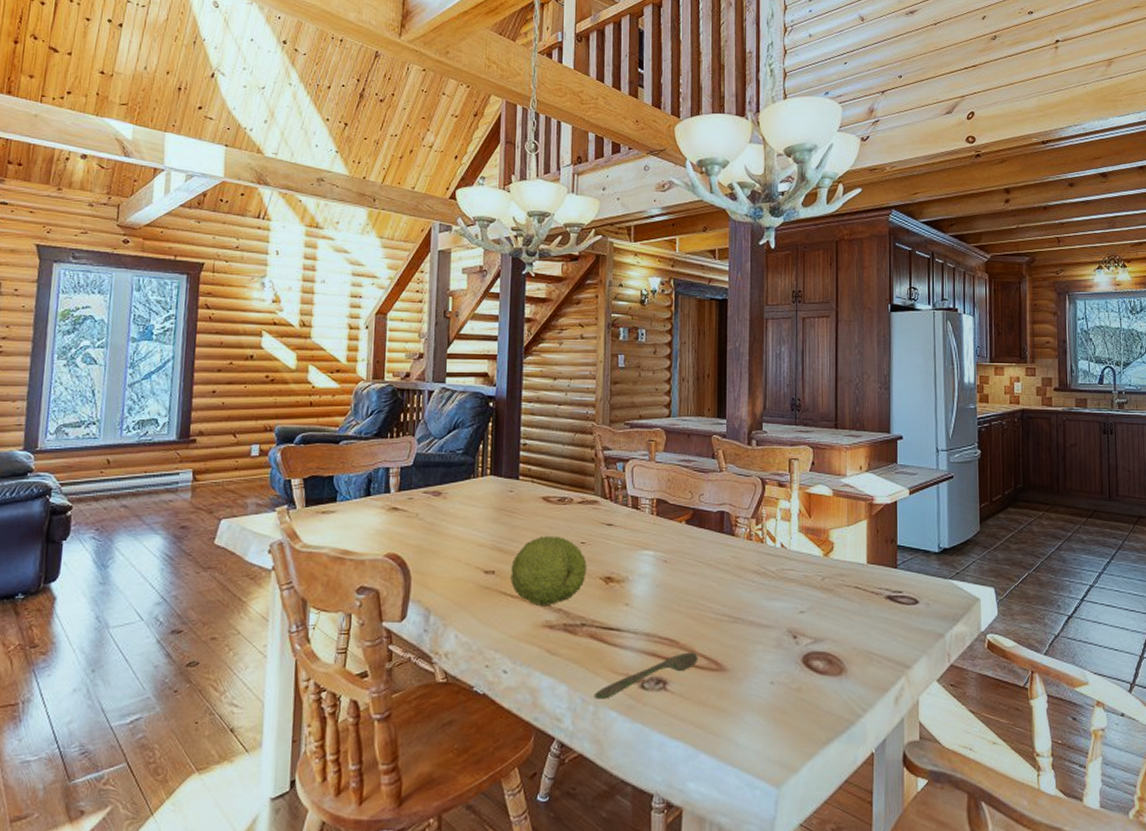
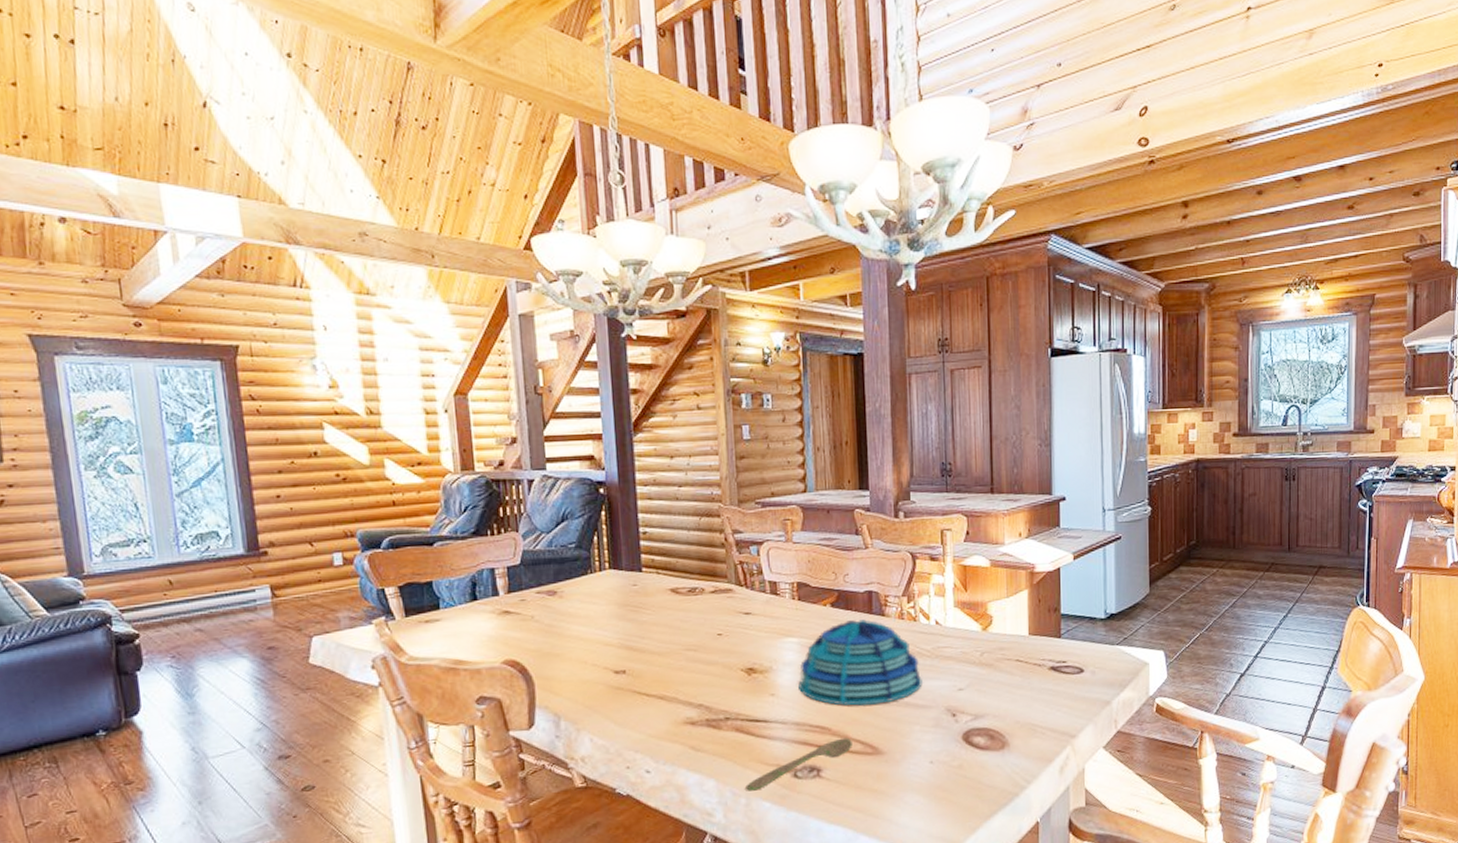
fruit: present [510,535,587,605] -> none [642,629,726,703]
decorative bowl: none [651,538,766,621] -> present [798,619,922,706]

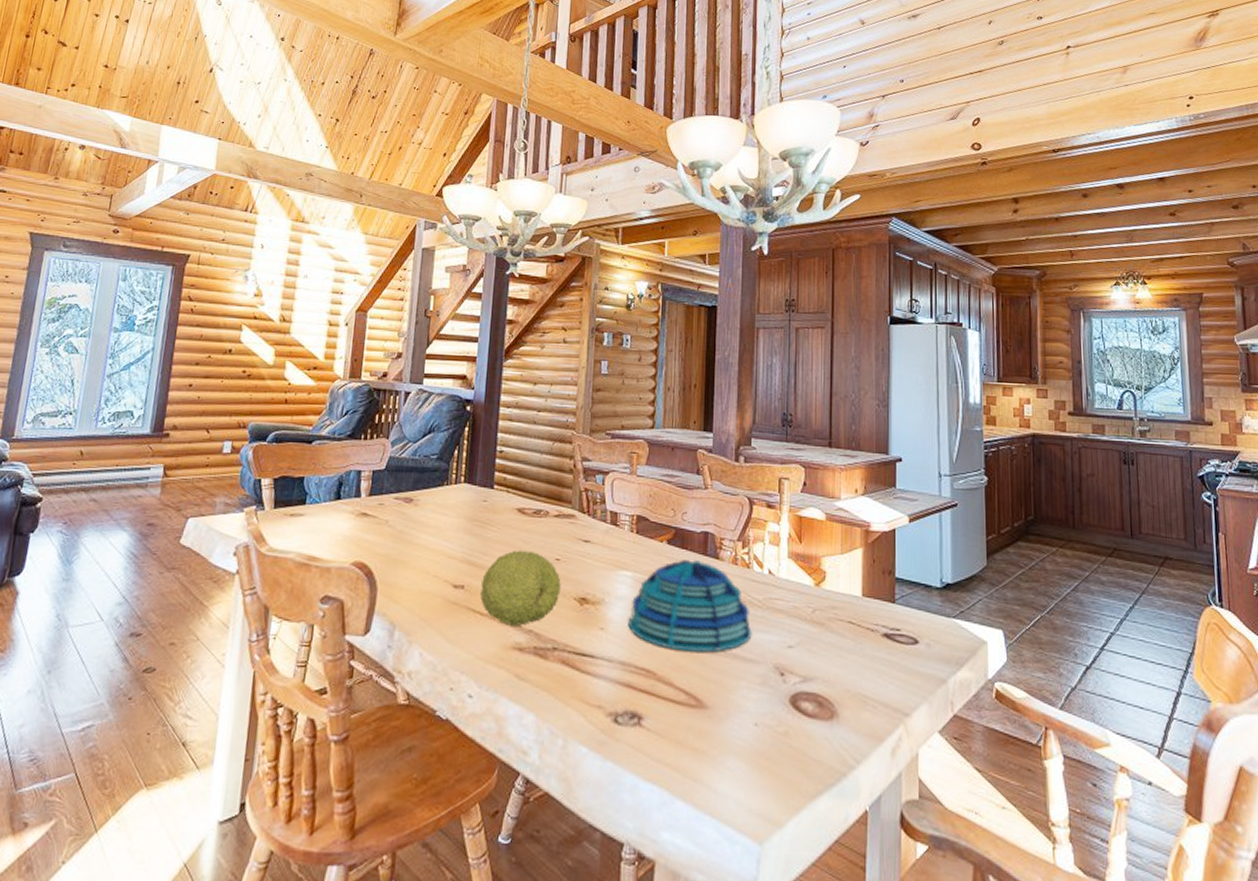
fruit: none [642,629,726,703] -> present [479,550,561,626]
spoon: present [745,737,852,791] -> none [564,685,676,732]

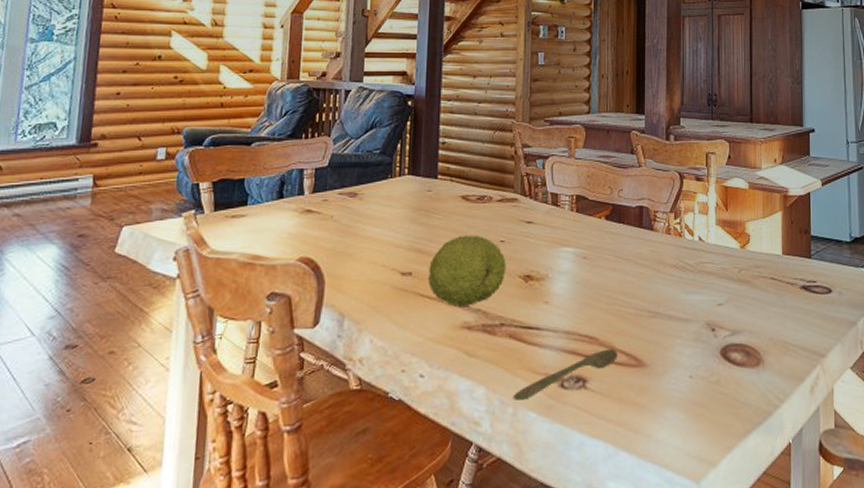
spoon: none [564,685,676,732] -> present [514,348,618,400]
decorative bowl: present [628,560,752,653] -> none [571,233,685,317]

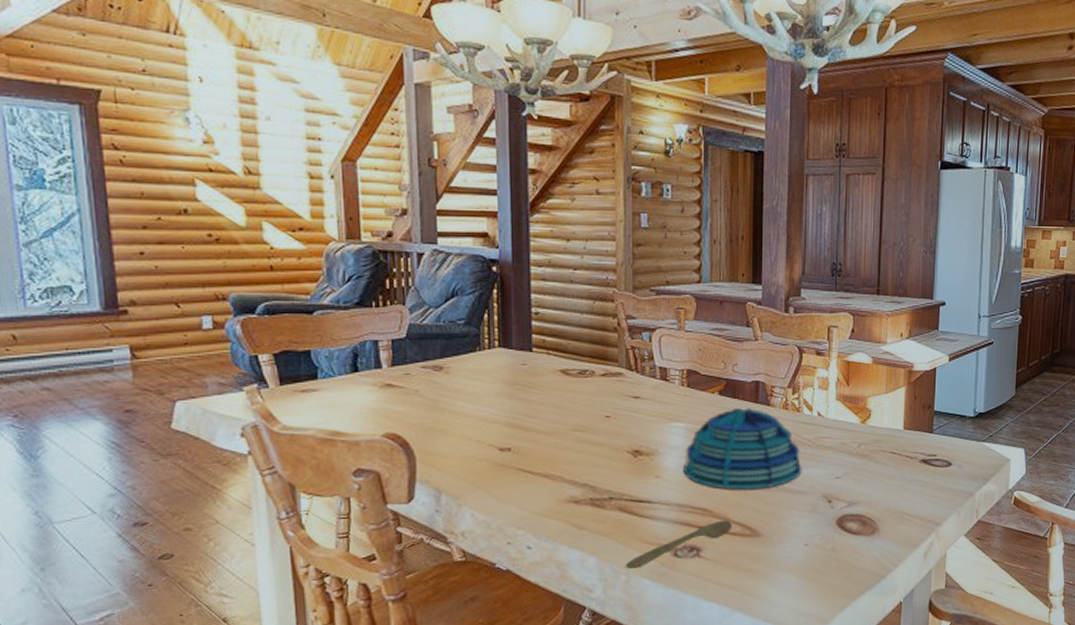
fruit: present [427,235,506,307] -> none [528,410,613,481]
decorative bowl: none [571,233,685,317] -> present [683,408,802,490]

